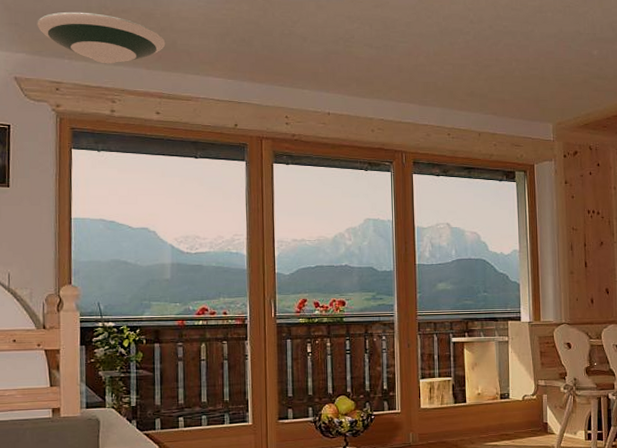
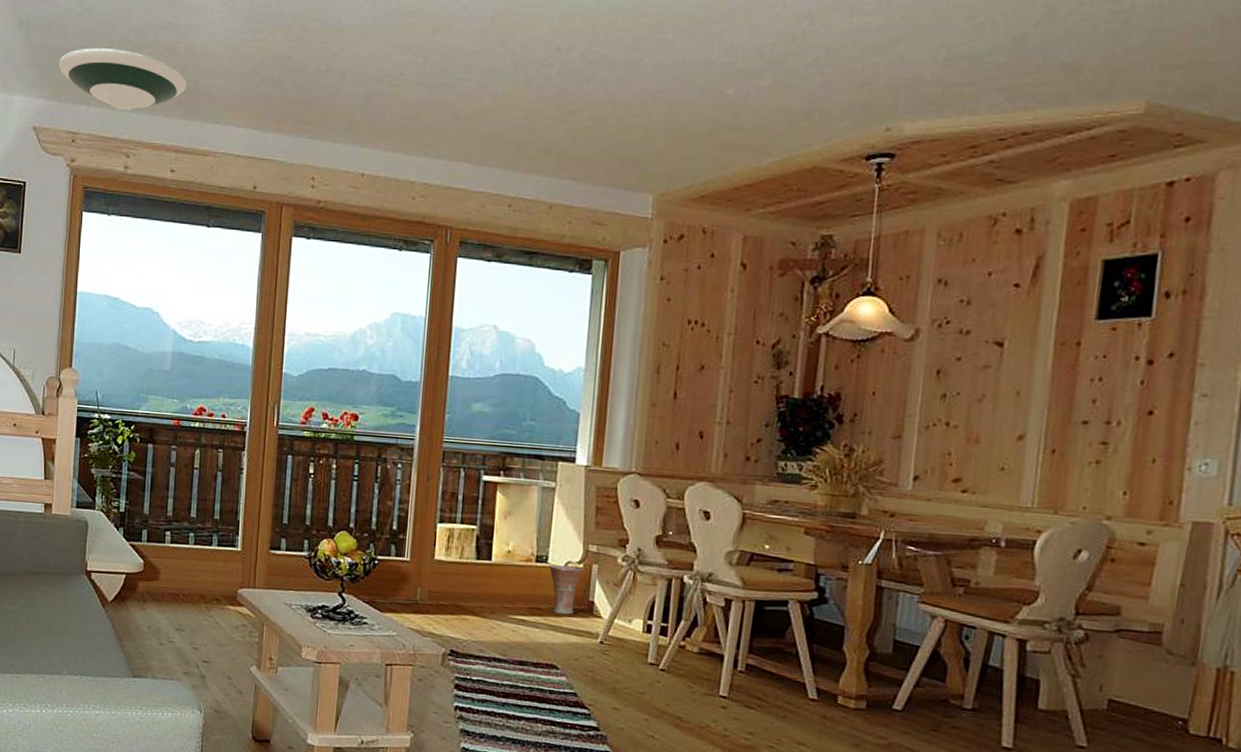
vase: none [511,398,537,436] -> present [549,565,583,615]

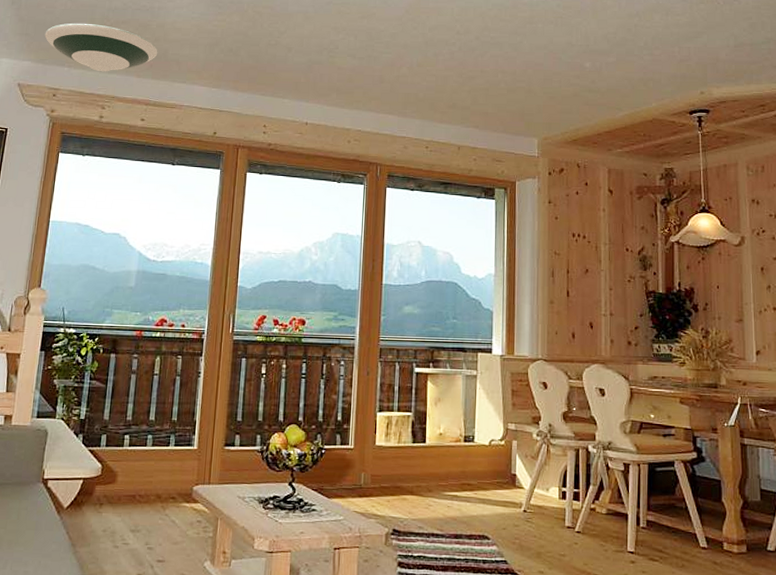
vase: present [549,565,583,615] -> none [476,443,505,488]

